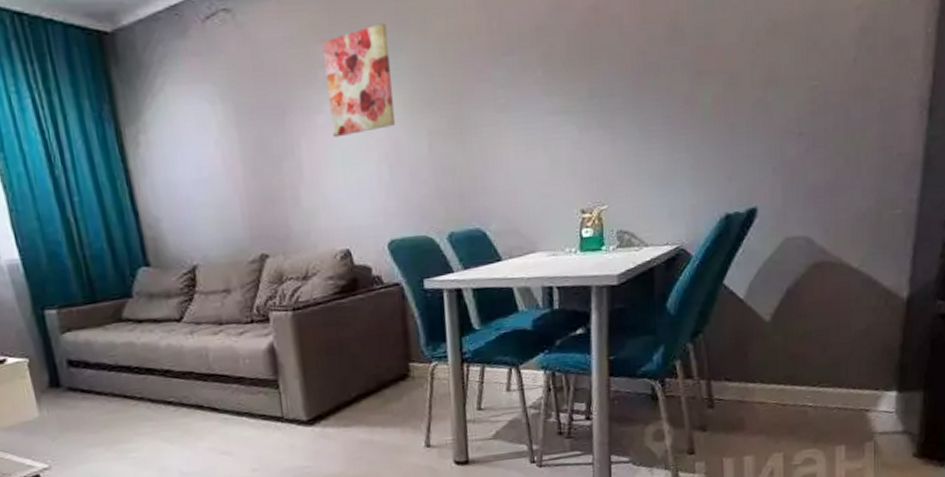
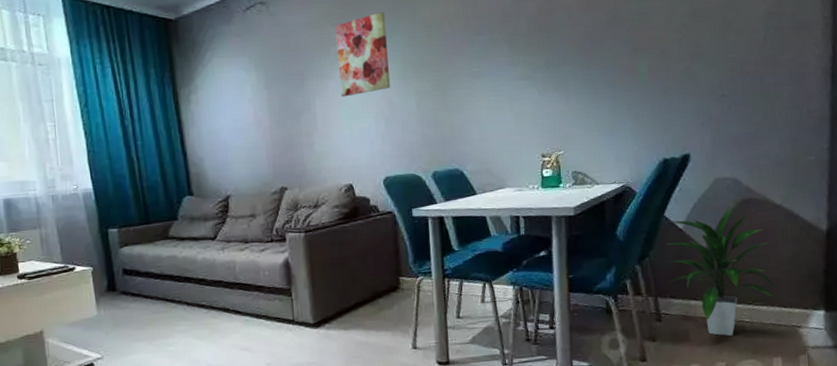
indoor plant: none [724,271,846,424] -> present [666,207,777,337]

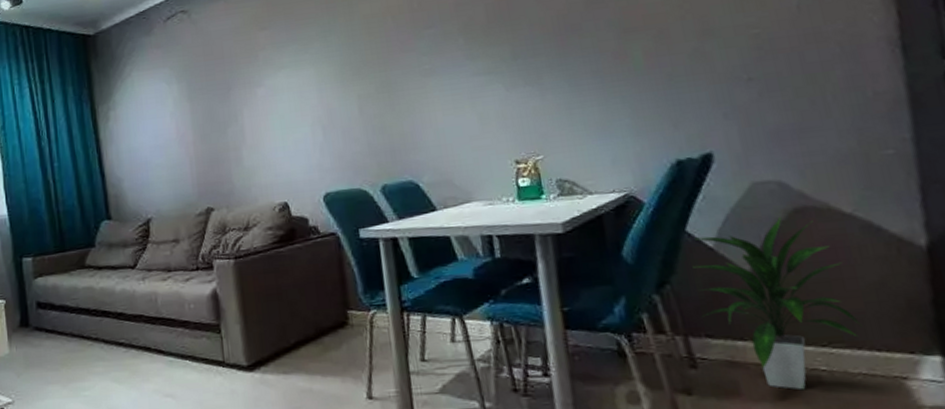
wall art: present [335,12,391,97] -> none [262,11,328,106]

